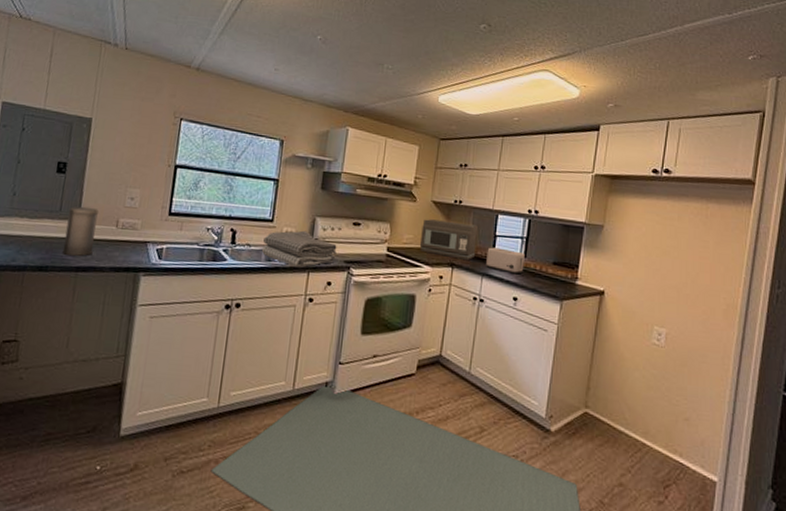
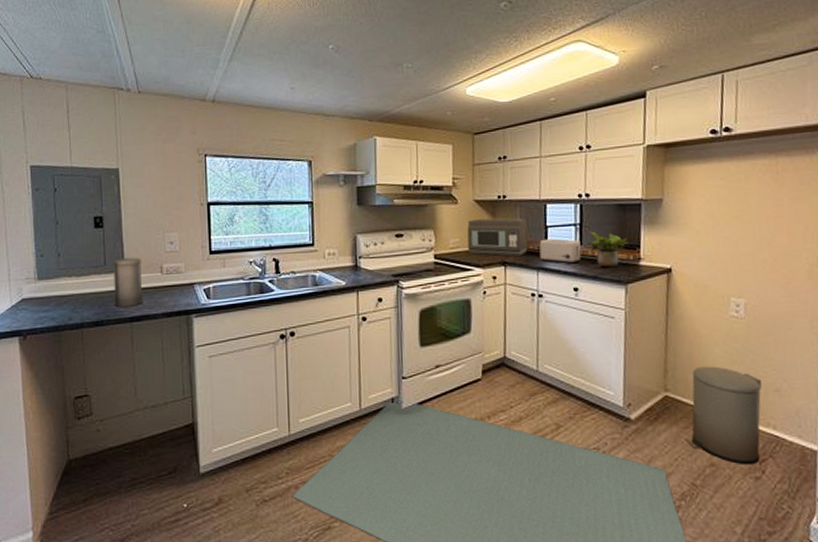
towel: present [261,230,337,268] -> none [306,250,383,288]
potted plant: none [530,246,570,284] -> present [586,231,630,268]
pedal bin: none [598,387,673,488] -> present [684,366,762,464]

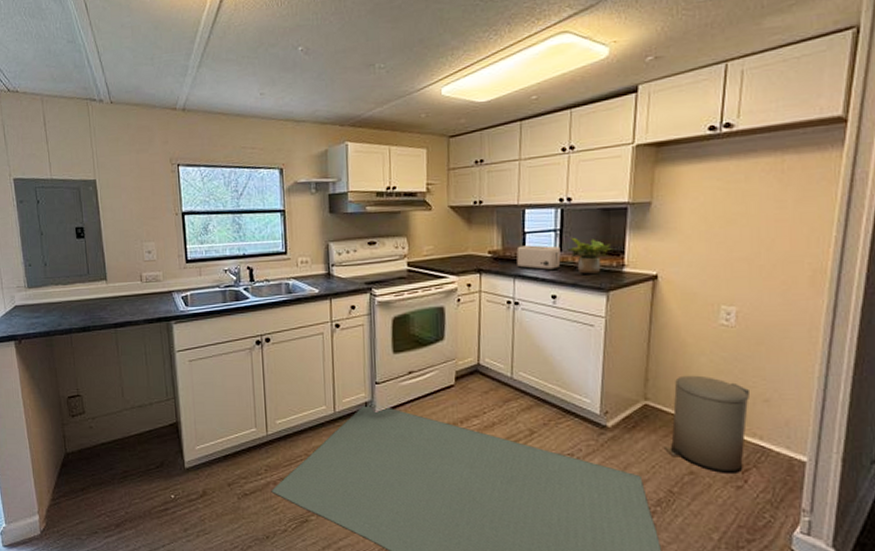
canister: present [112,257,143,308] -> none [95,266,125,315]
microwave: present [467,218,528,257] -> none [441,224,504,264]

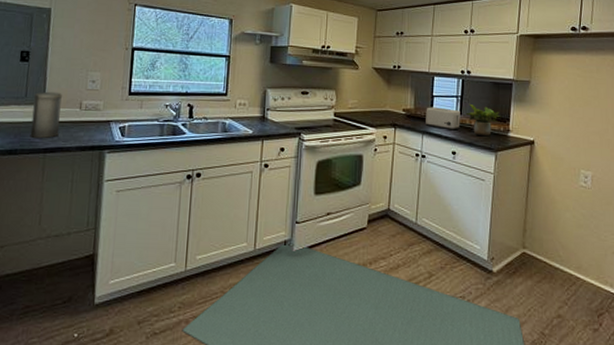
canister: none [95,266,125,315] -> present [30,91,62,139]
pedal bin: present [663,375,749,473] -> none [537,228,602,317]

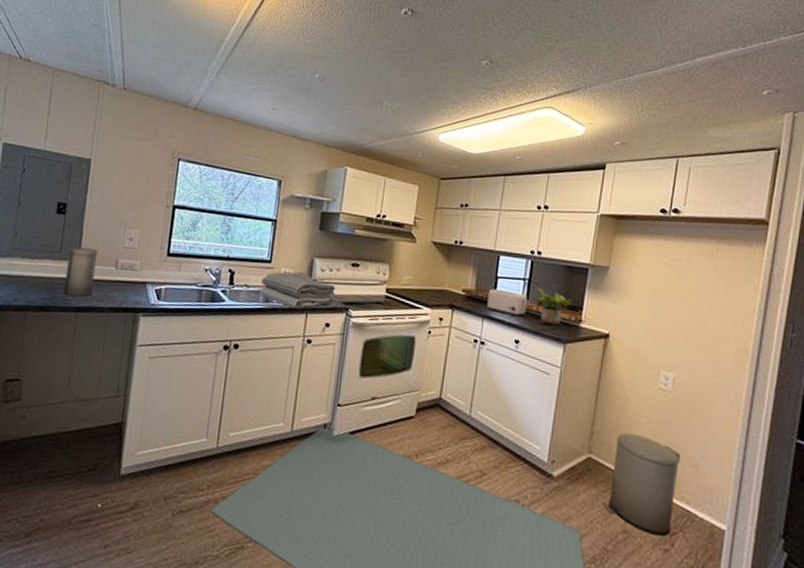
towel: none [217,102,288,136] -> present [259,271,336,309]
pedal bin: none [537,228,602,317] -> present [602,433,680,536]

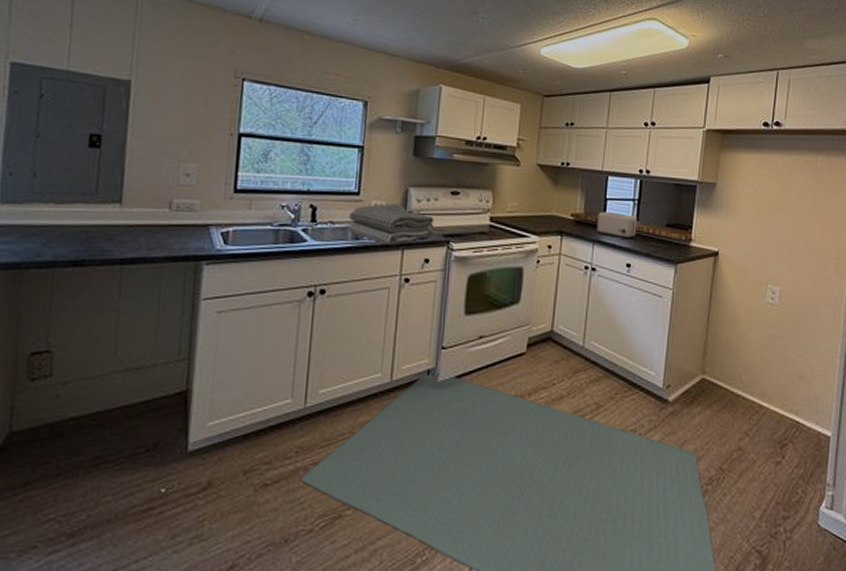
canister: present [63,246,98,297] -> none [102,186,146,247]
potted plant: present [533,287,573,326] -> none [643,208,683,247]
pedal bin: present [602,433,680,536] -> none [716,350,788,449]

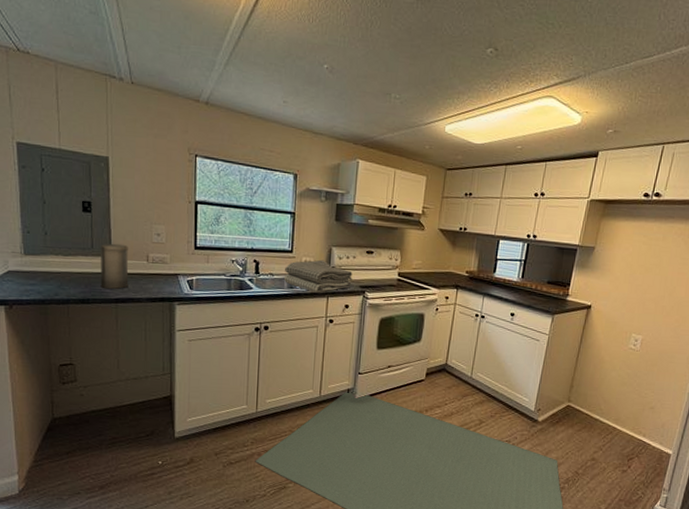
canister: none [102,186,146,247] -> present [100,243,129,290]
toaster: present [597,211,637,239] -> none [487,270,523,293]

